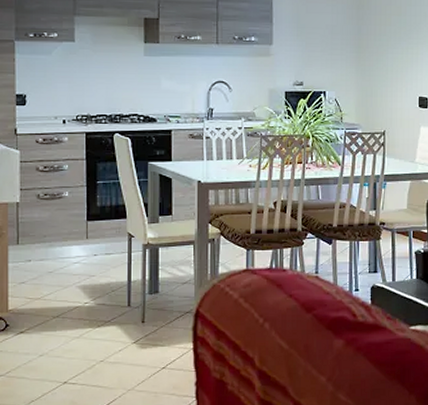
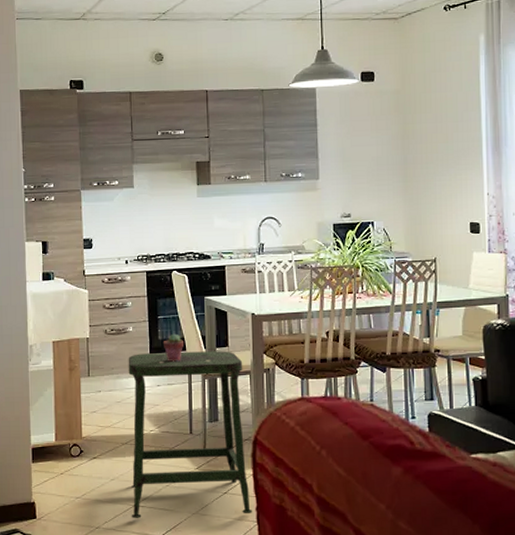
stool: none [61,219,192,396] -> present [128,351,253,518]
potted succulent: none [101,200,125,230] -> present [163,333,185,362]

